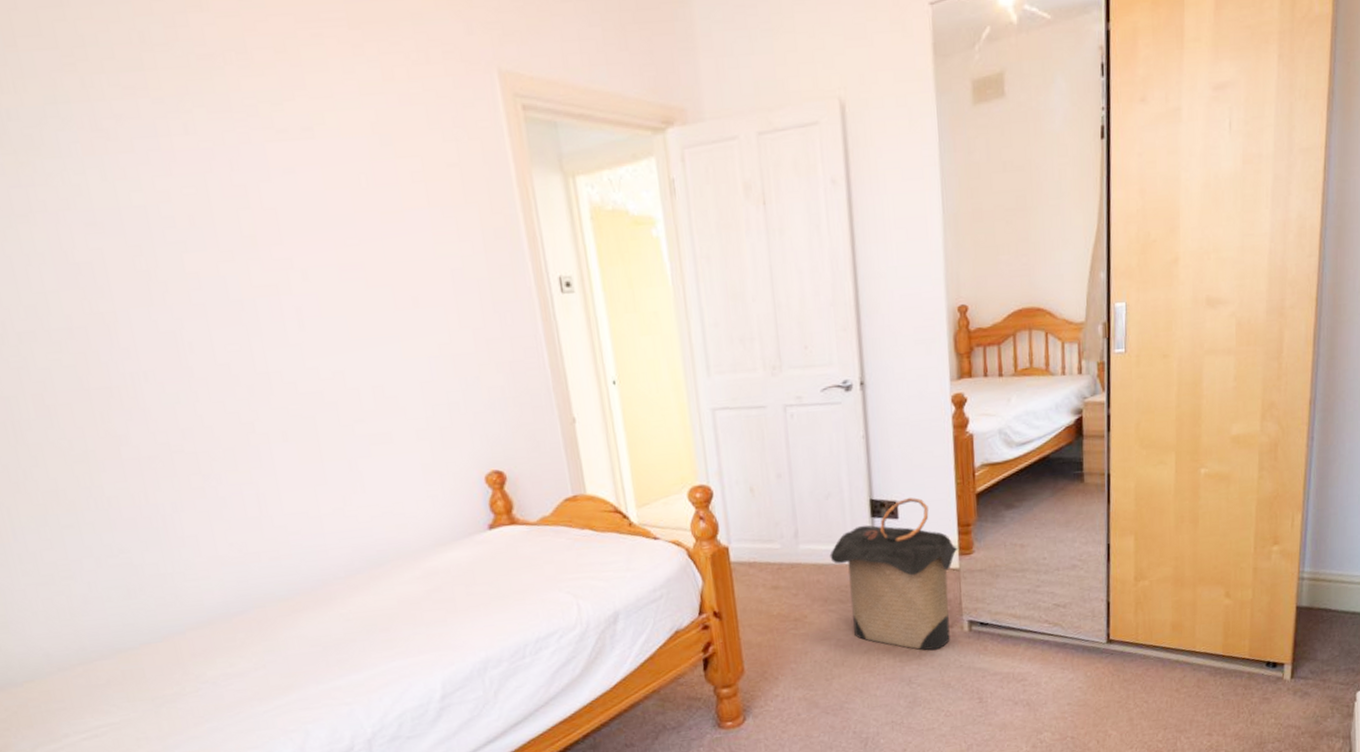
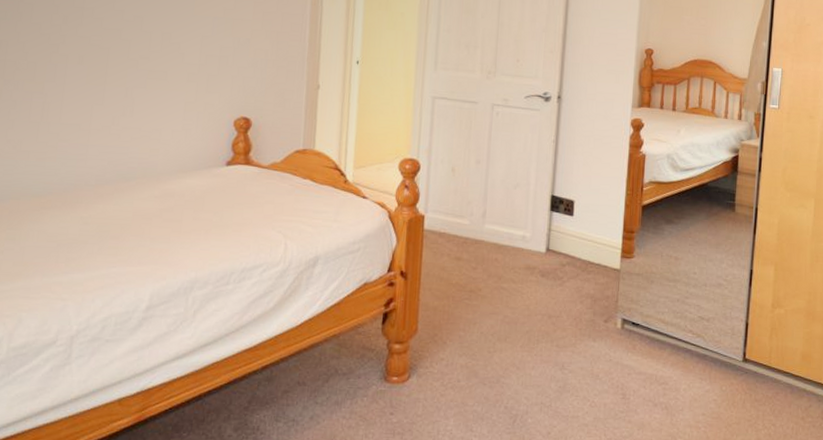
laundry hamper: present [830,497,959,651] -> none [509,199,622,341]

